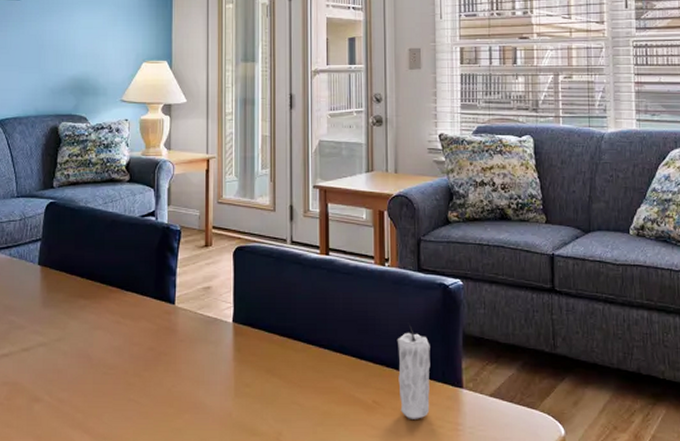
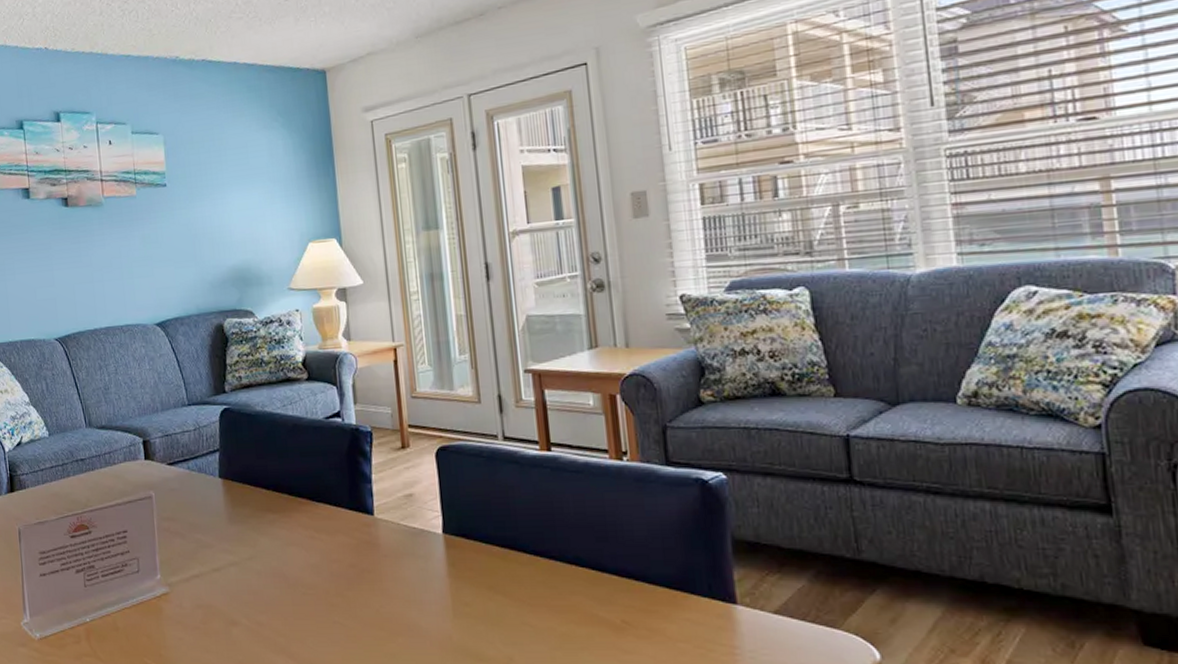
candle: present [397,325,431,419] -> none [645,530,696,642]

